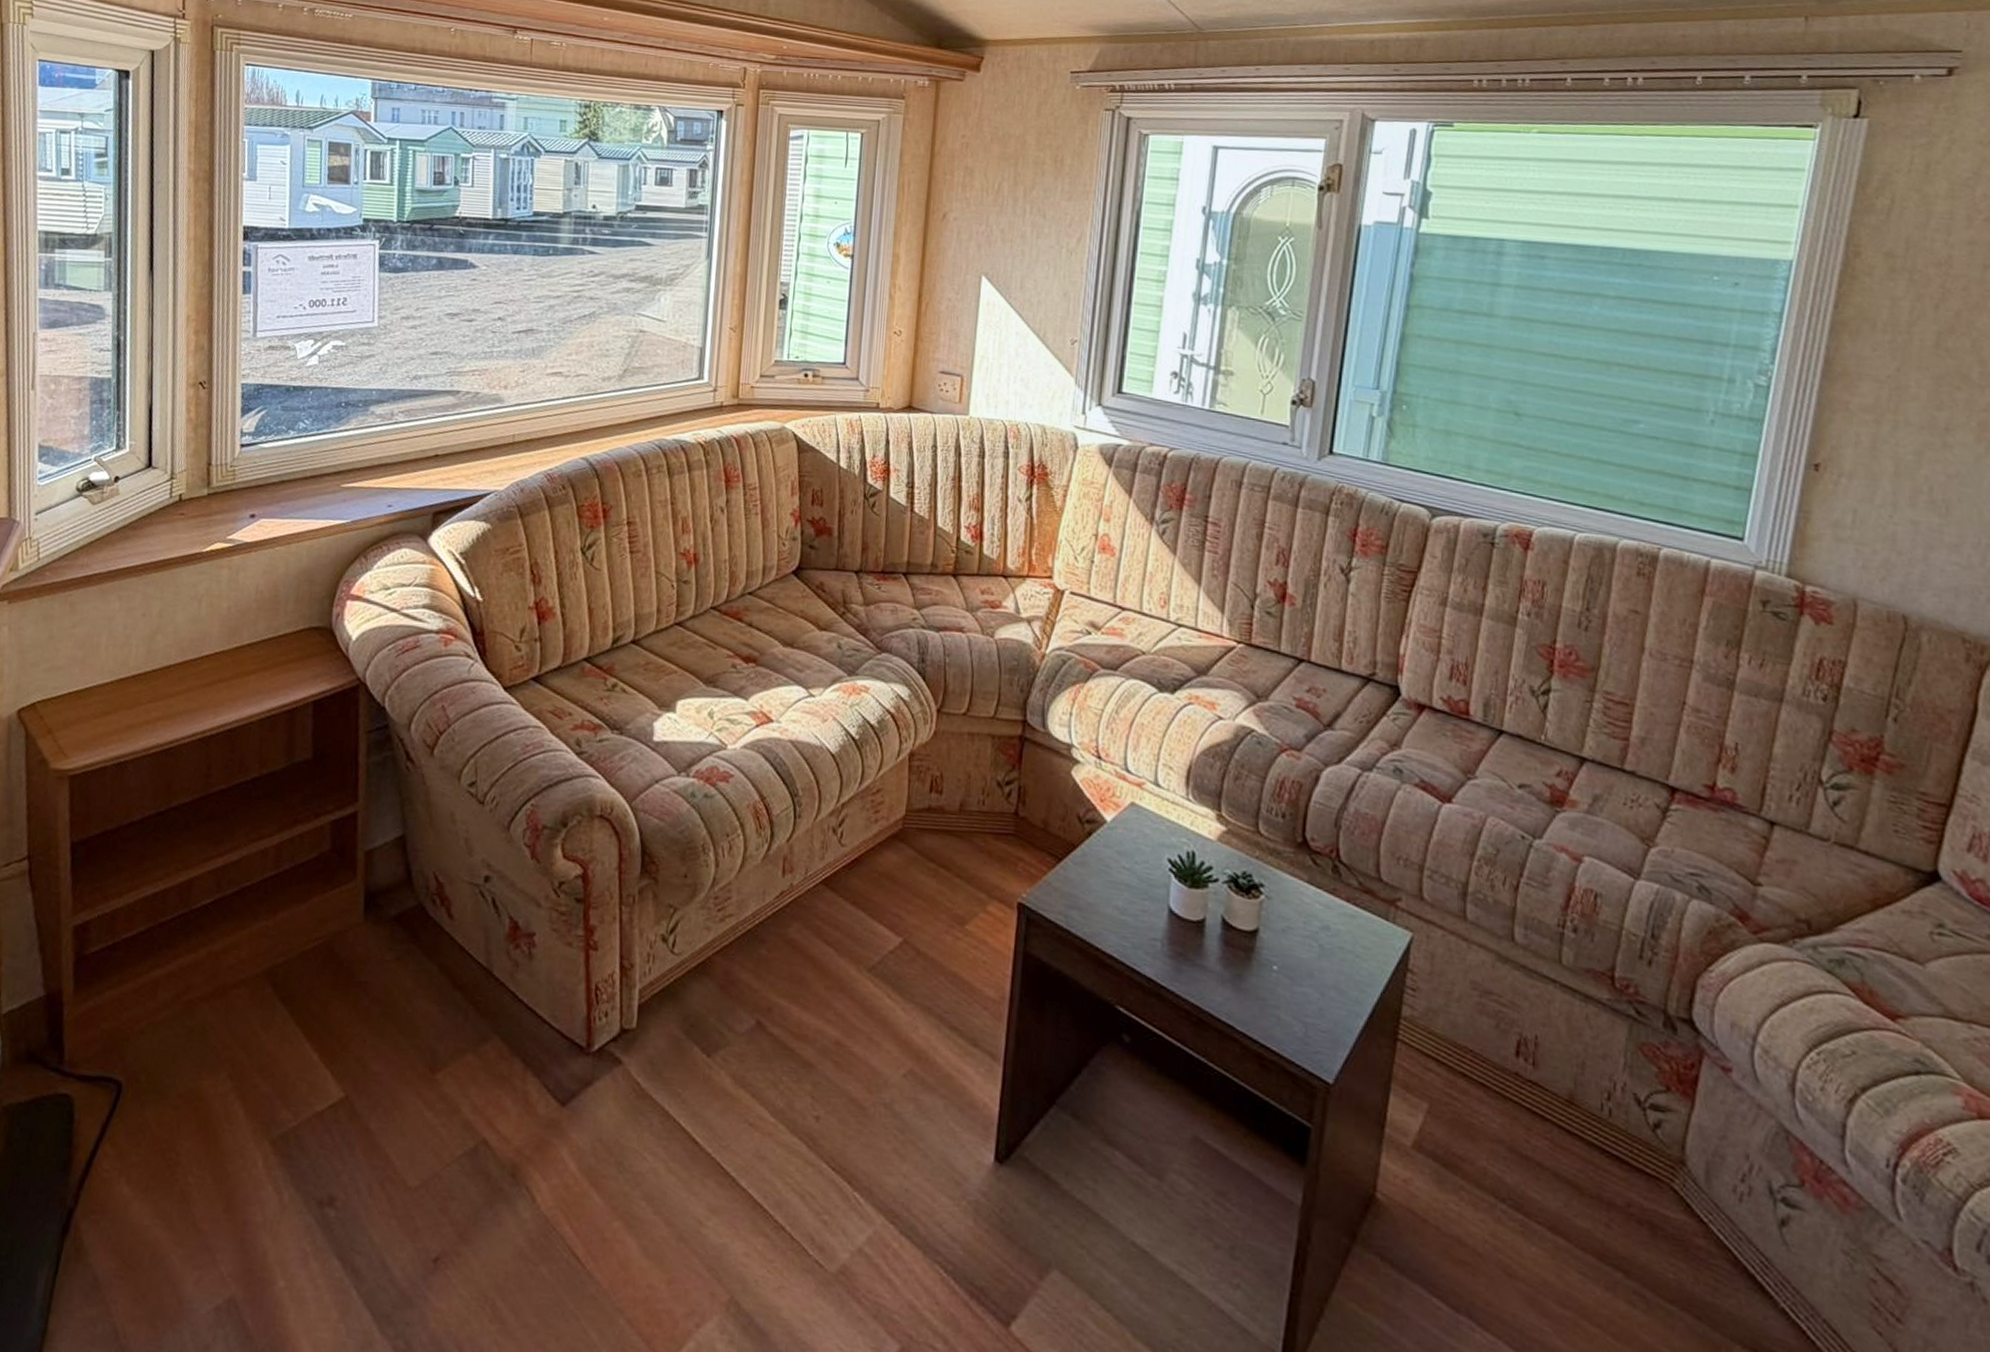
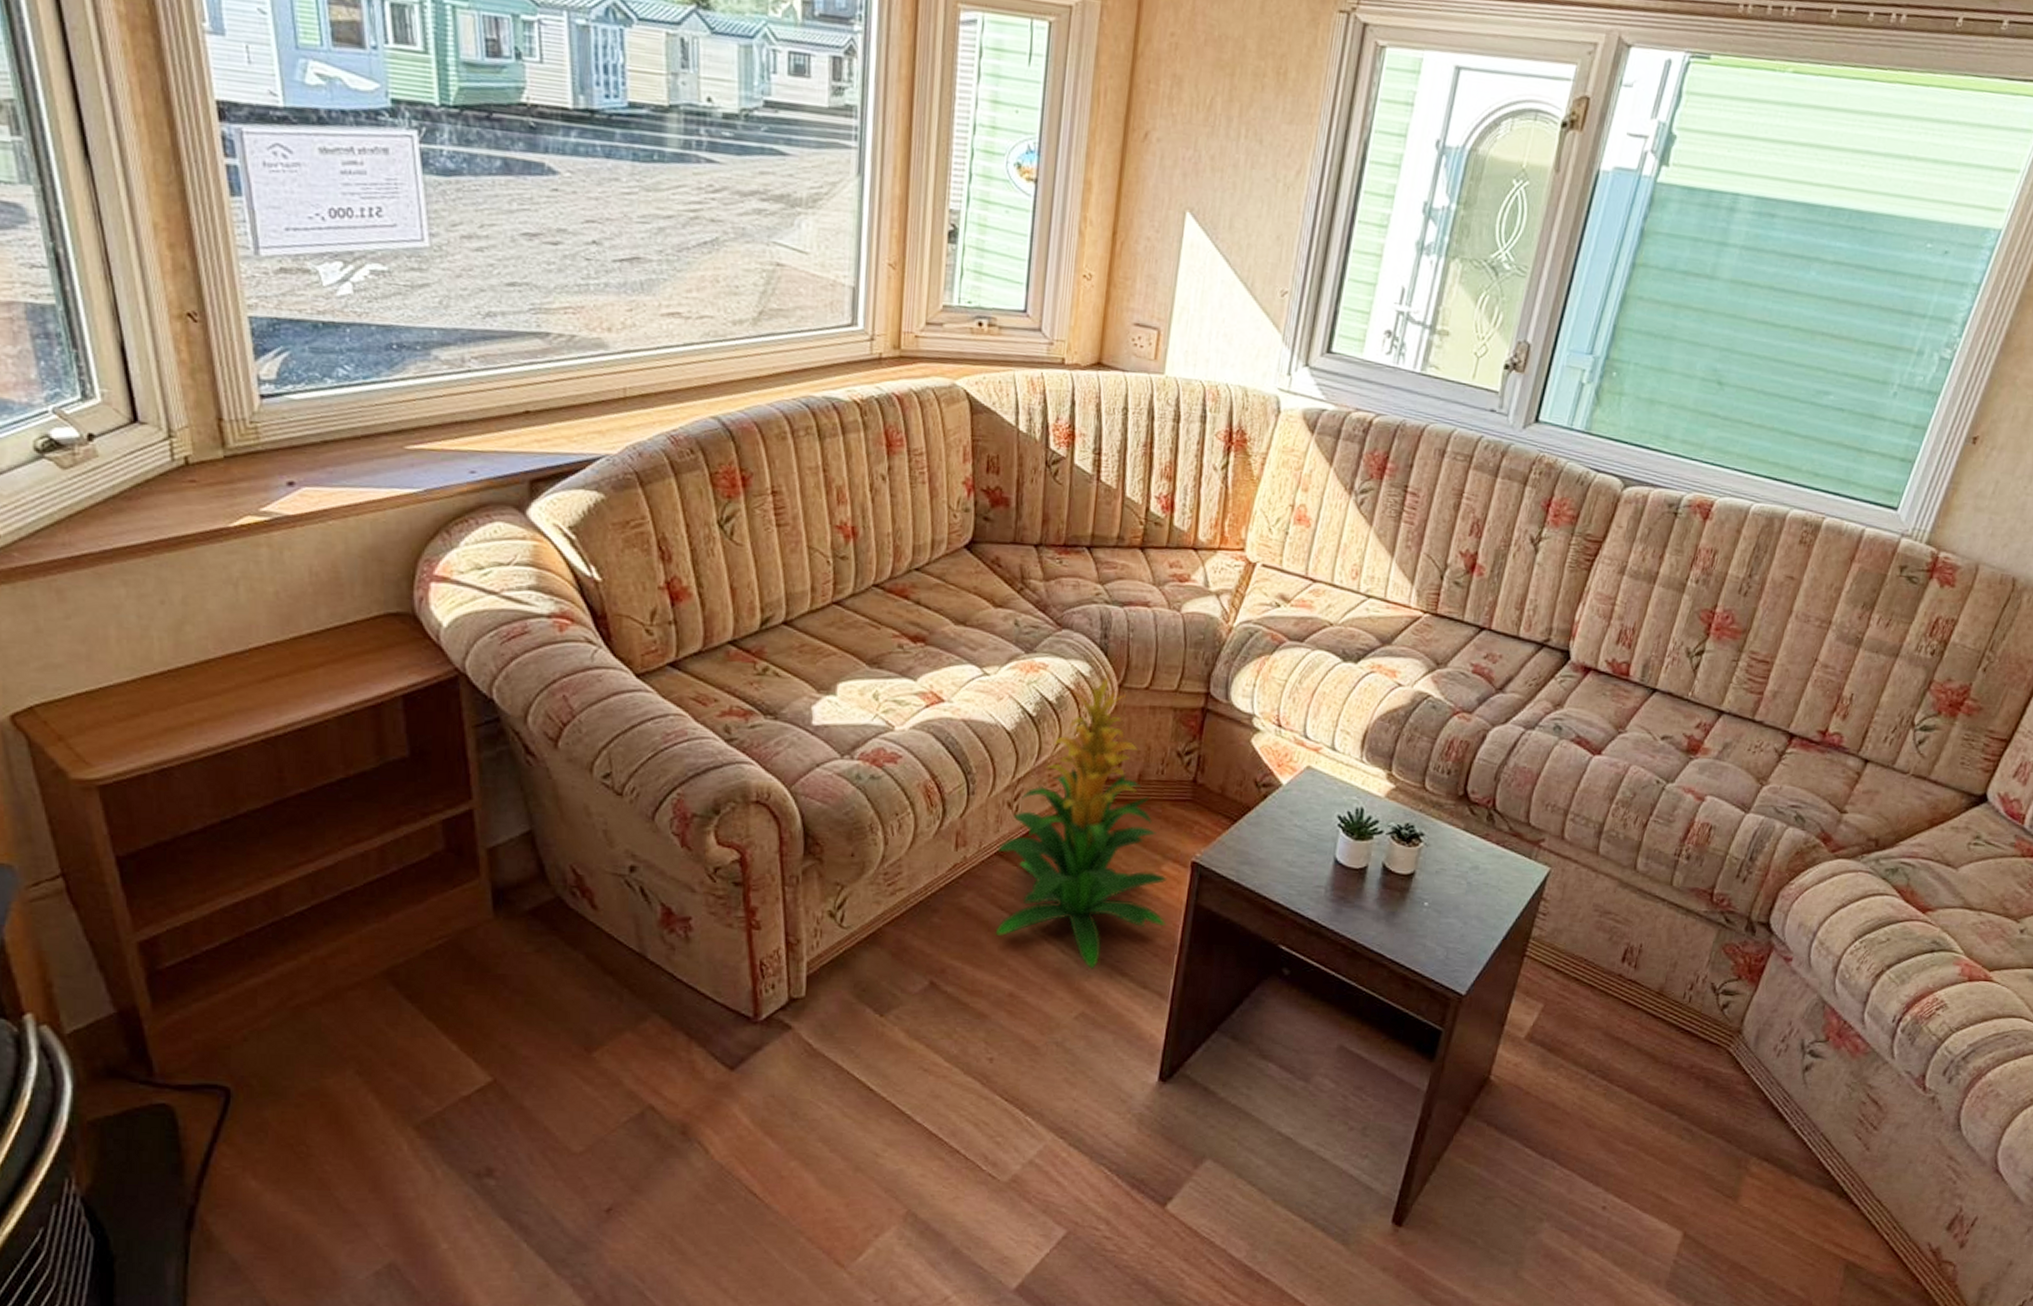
indoor plant: none [821,699,995,1020] -> present [995,675,1168,969]

